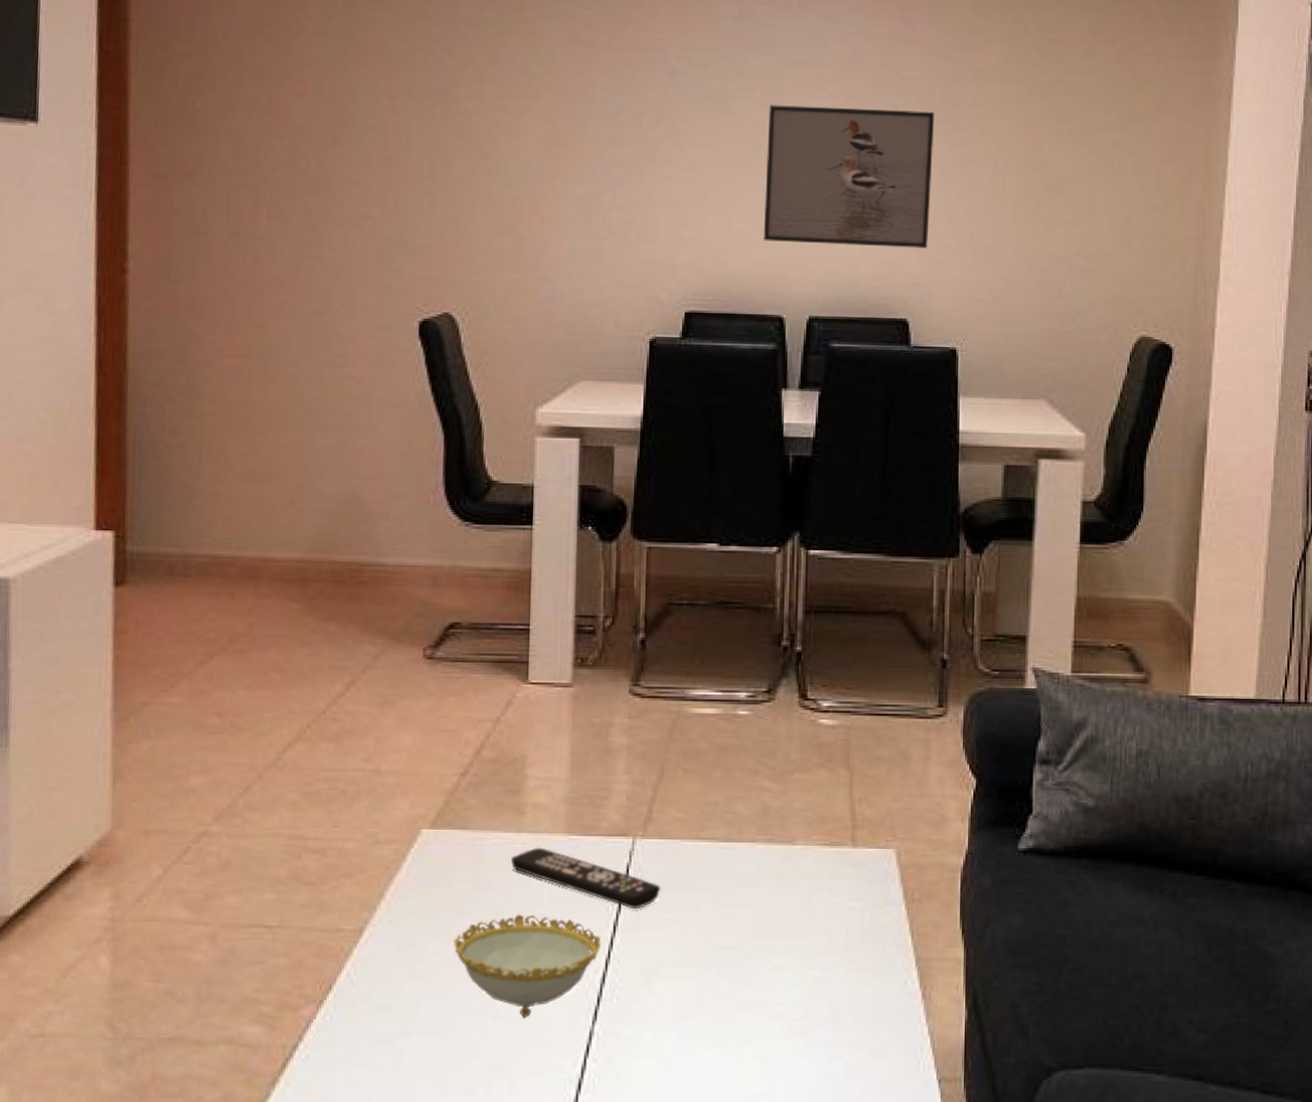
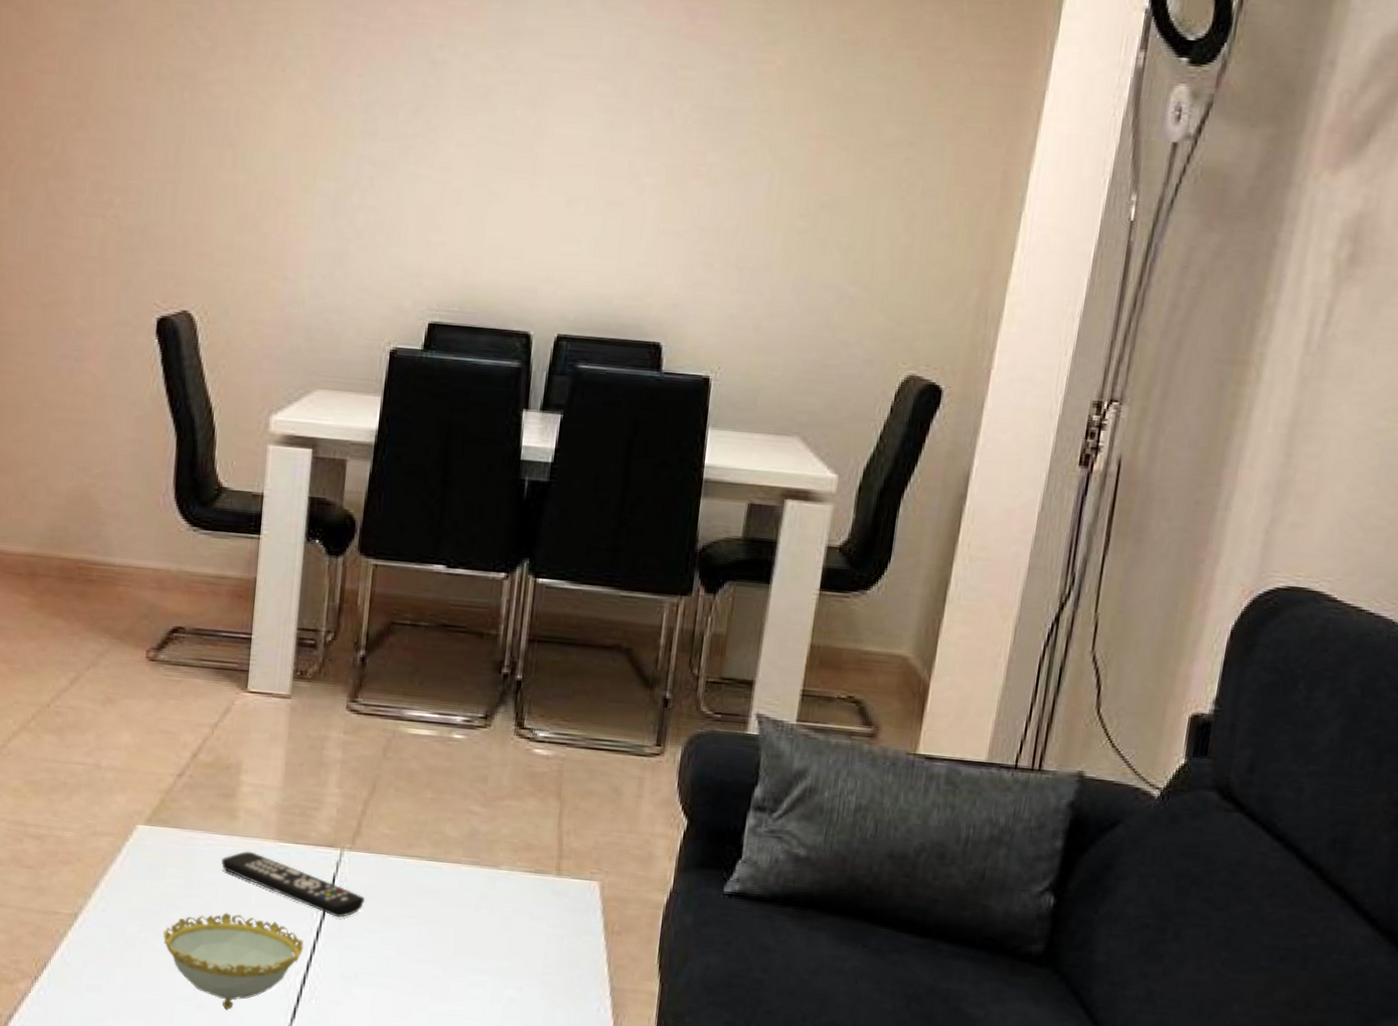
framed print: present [763,105,935,248] -> none [515,102,711,267]

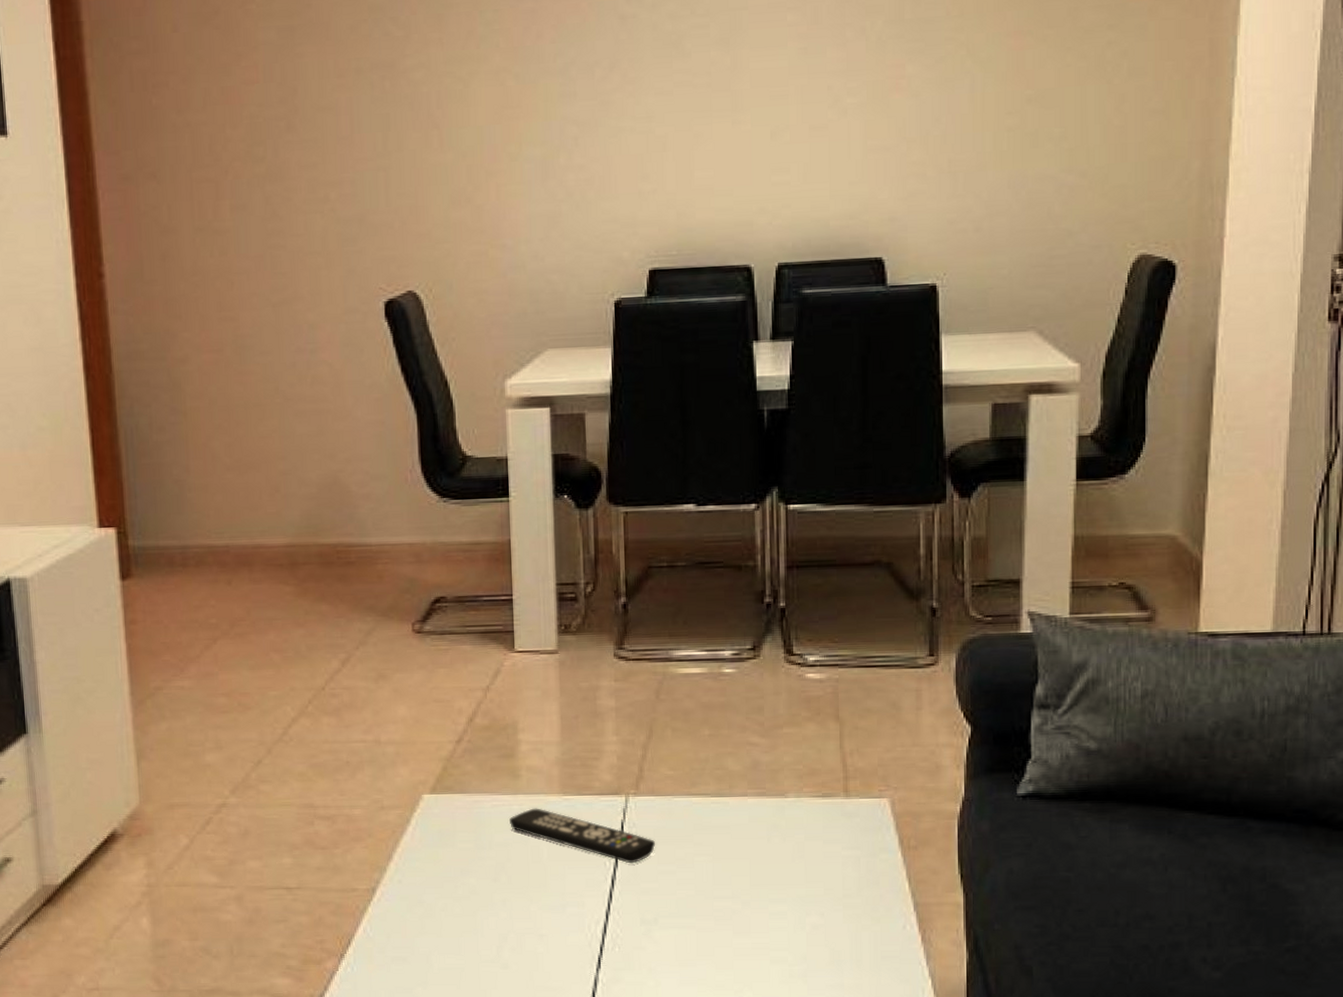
decorative bowl: present [163,913,304,1010] -> none [460,871,601,967]

